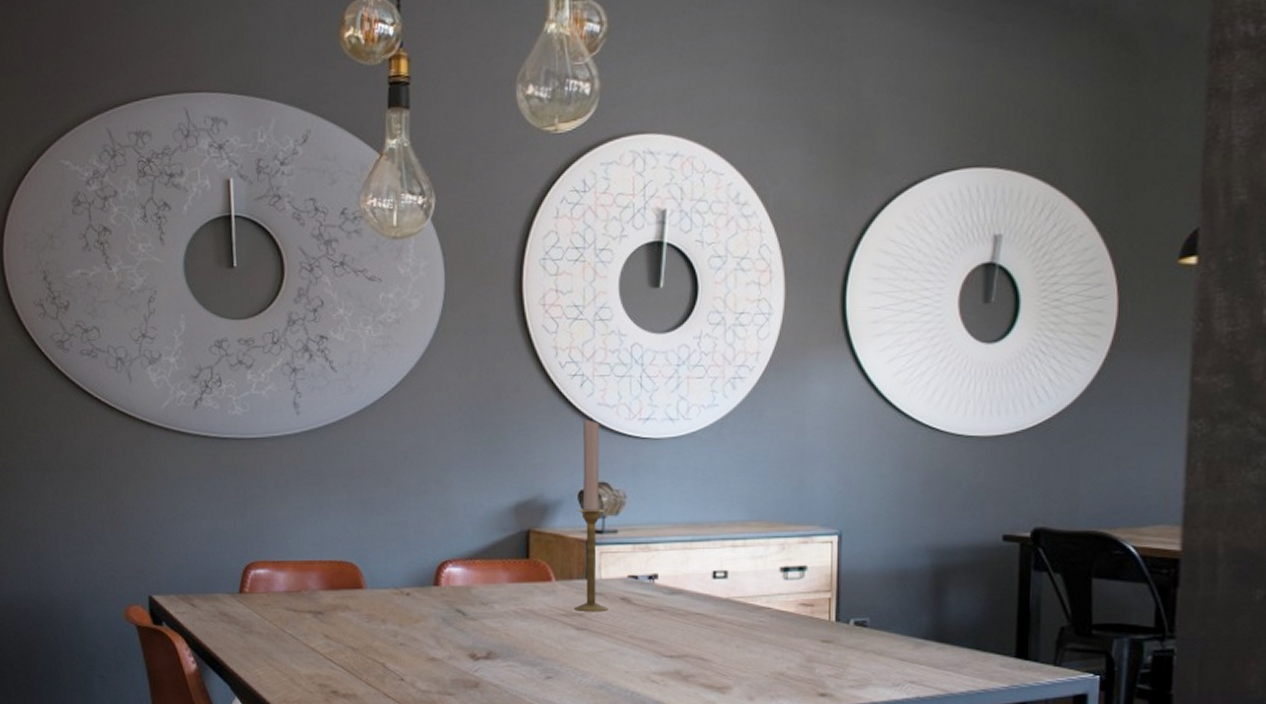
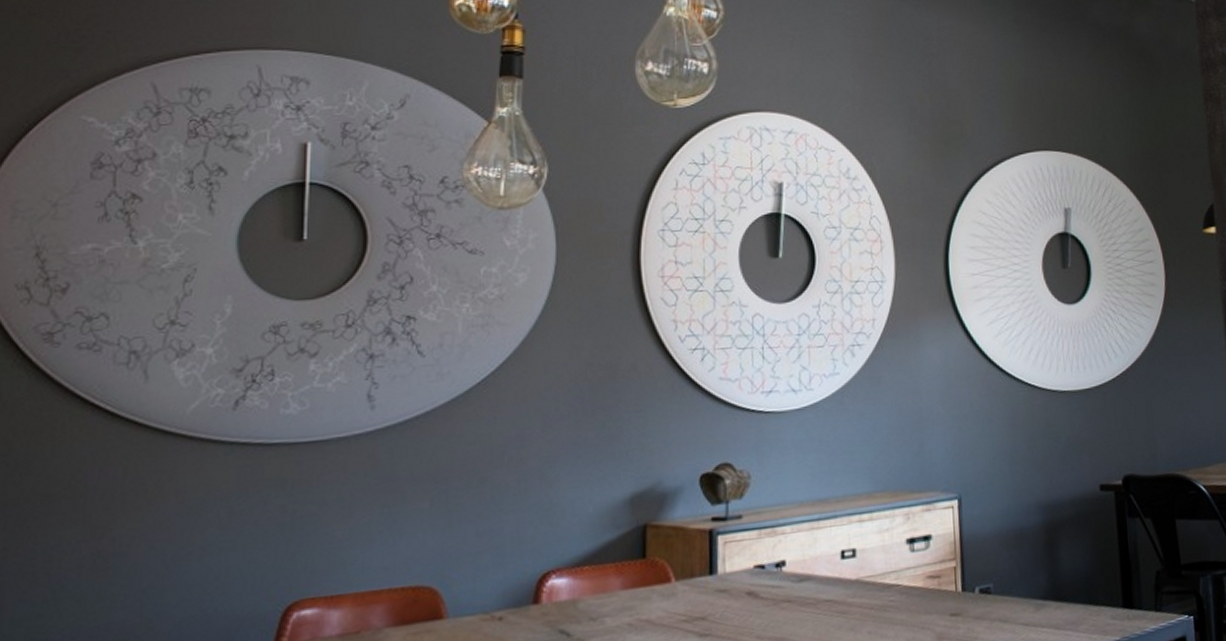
candlestick: present [574,417,608,611] -> none [696,393,734,614]

